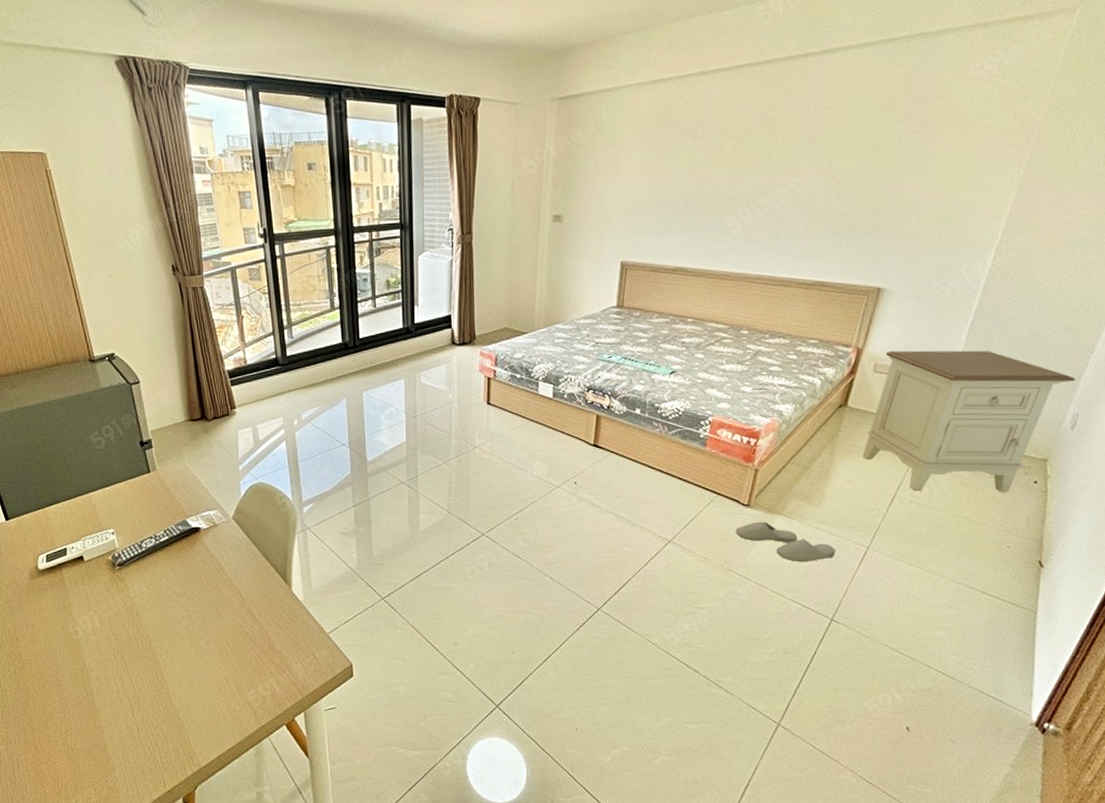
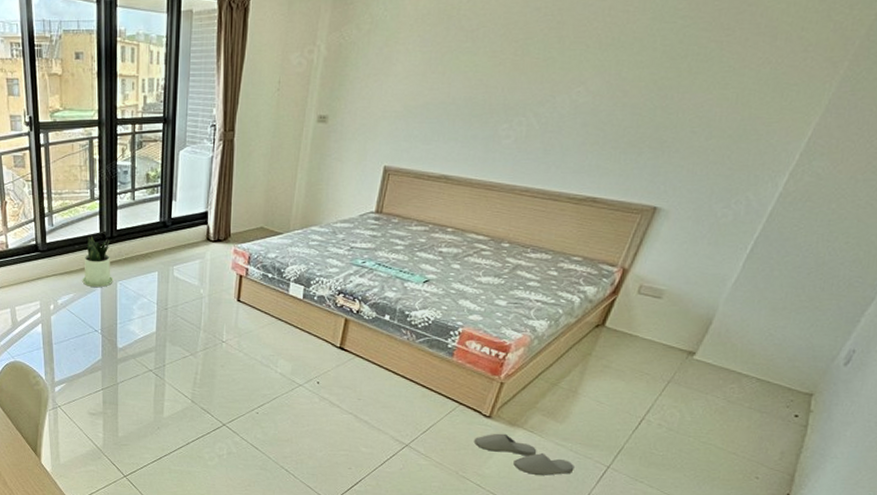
planter: none [326,346,359,400] -> present [82,235,113,288]
nightstand: present [862,350,1076,493] -> none [614,273,859,425]

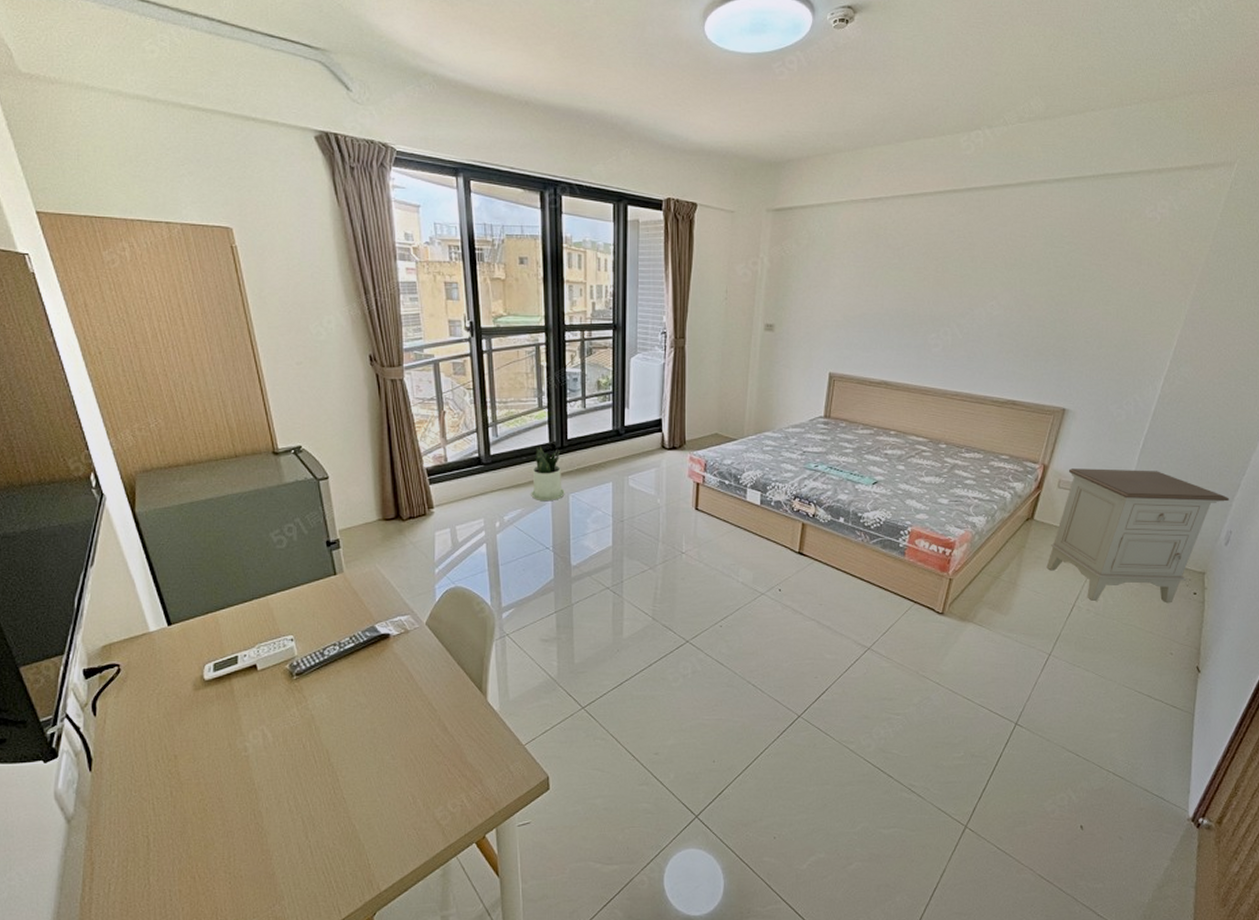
slippers: present [473,433,574,476] -> none [930,629,1021,668]
nightstand: none [614,273,859,425] -> present [1046,468,1230,604]

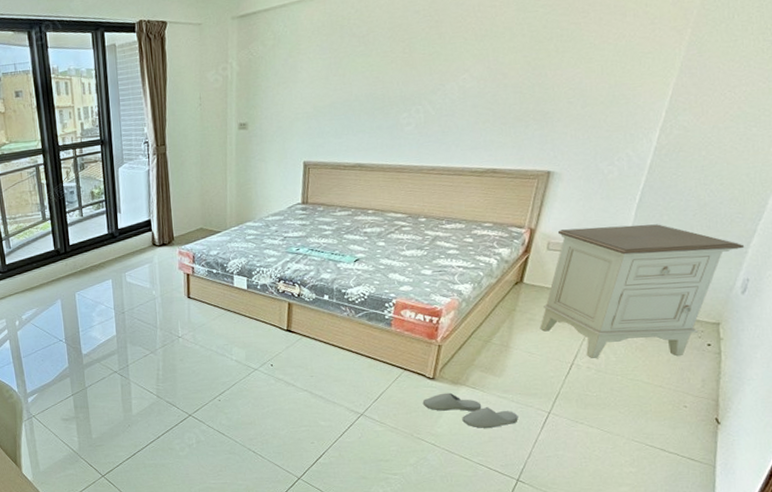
planter: present [531,446,565,502] -> none [42,253,72,301]
slippers: none [930,629,1021,668] -> present [422,392,518,428]

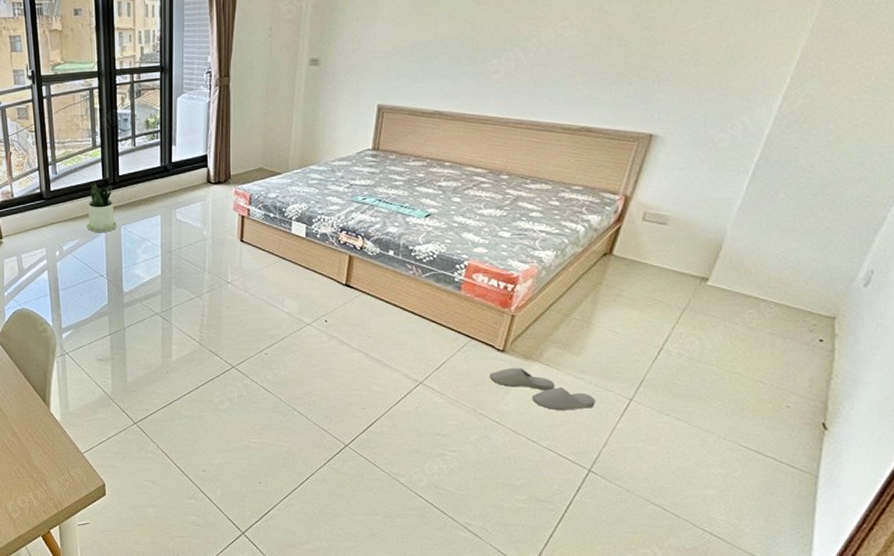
planter: none [42,253,72,301] -> present [87,182,117,233]
nightstand: present [540,224,745,358] -> none [627,199,872,351]

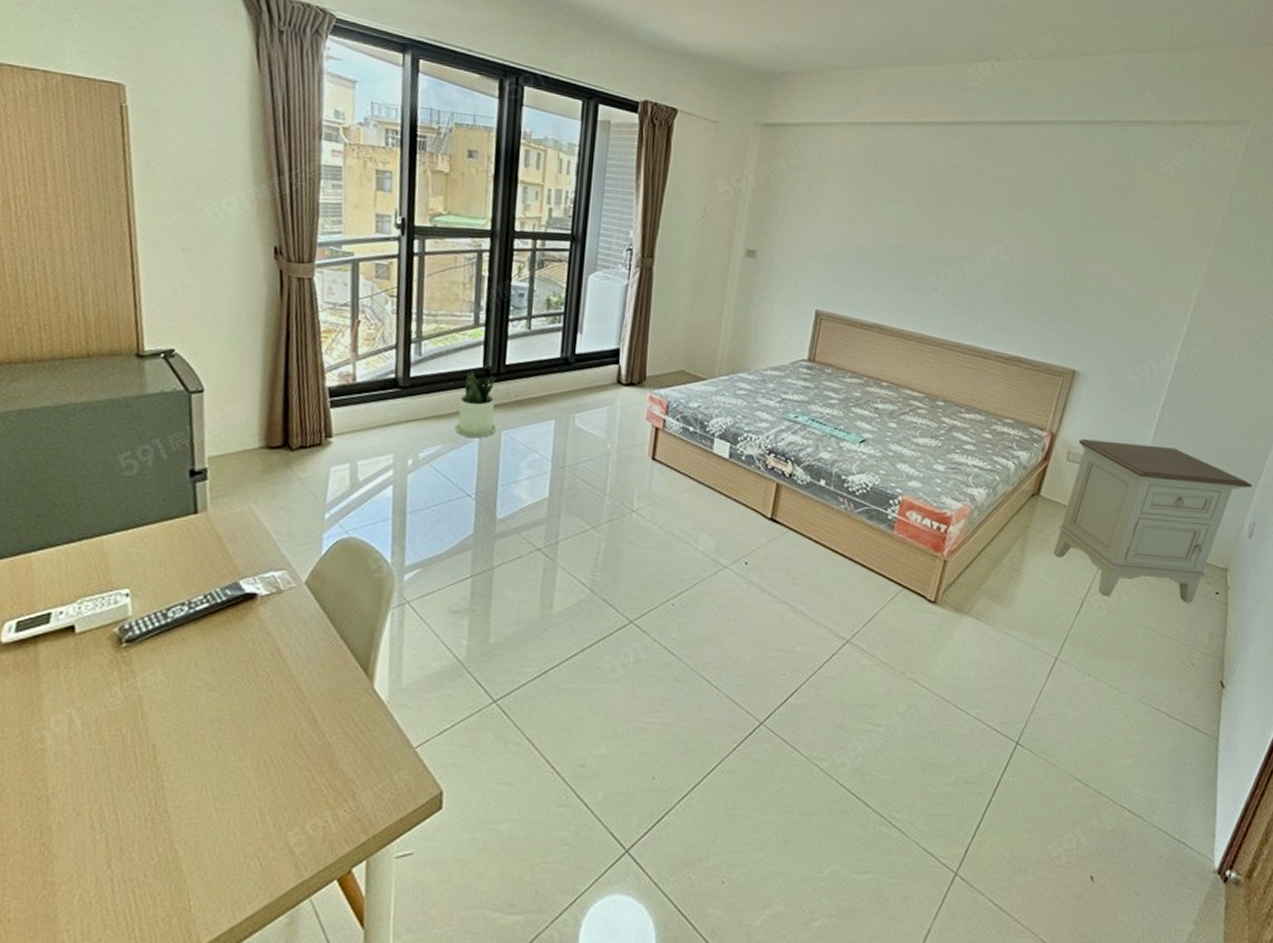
slippers: present [489,367,595,410] -> none [919,622,1023,672]
nightstand: none [627,199,872,351] -> present [1053,439,1253,604]

